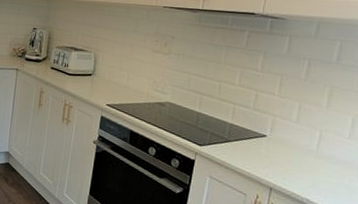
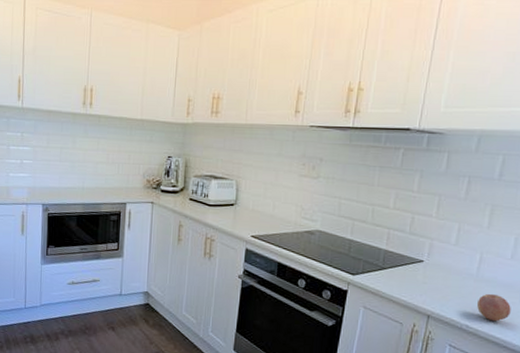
fruit: none [317,169,349,197] -> present [477,293,511,322]

